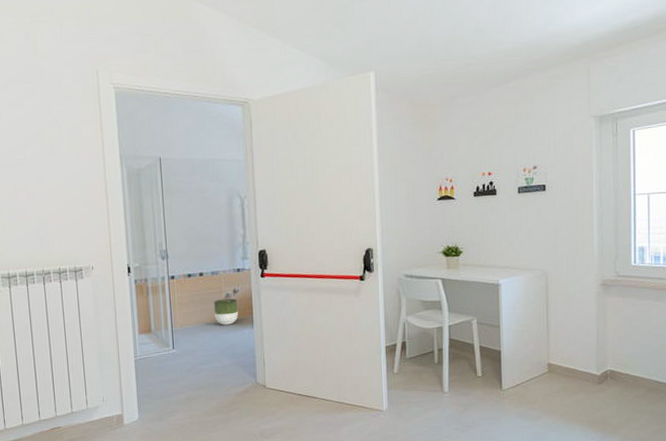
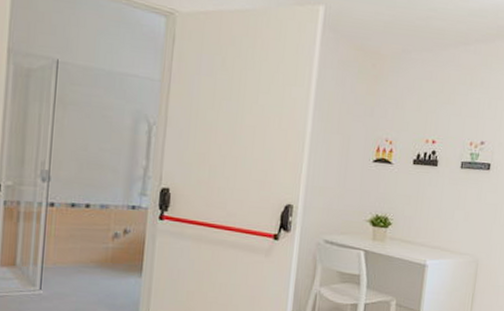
planter: present [213,298,239,325] -> none [96,238,128,270]

